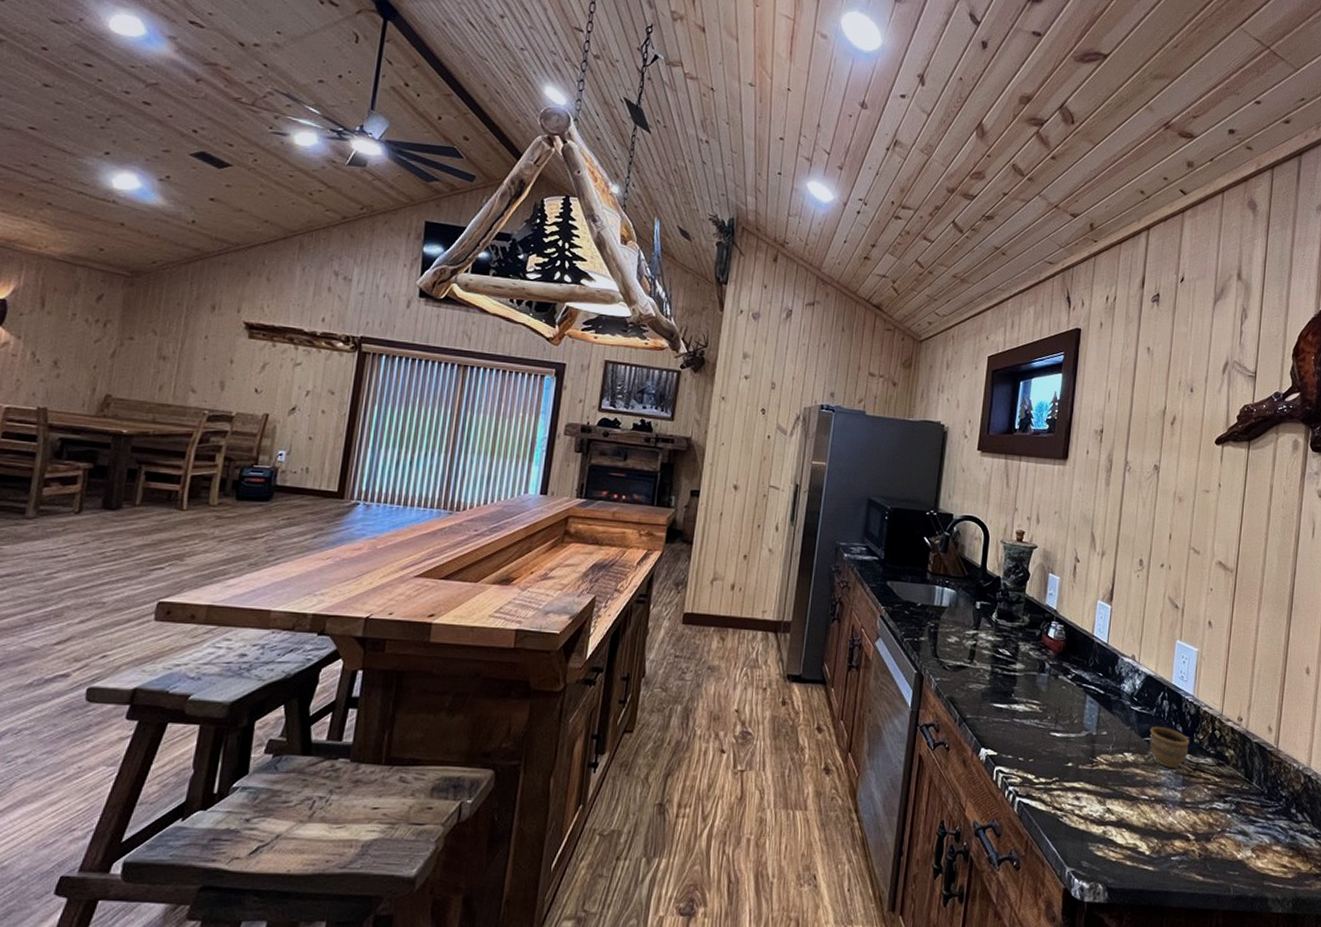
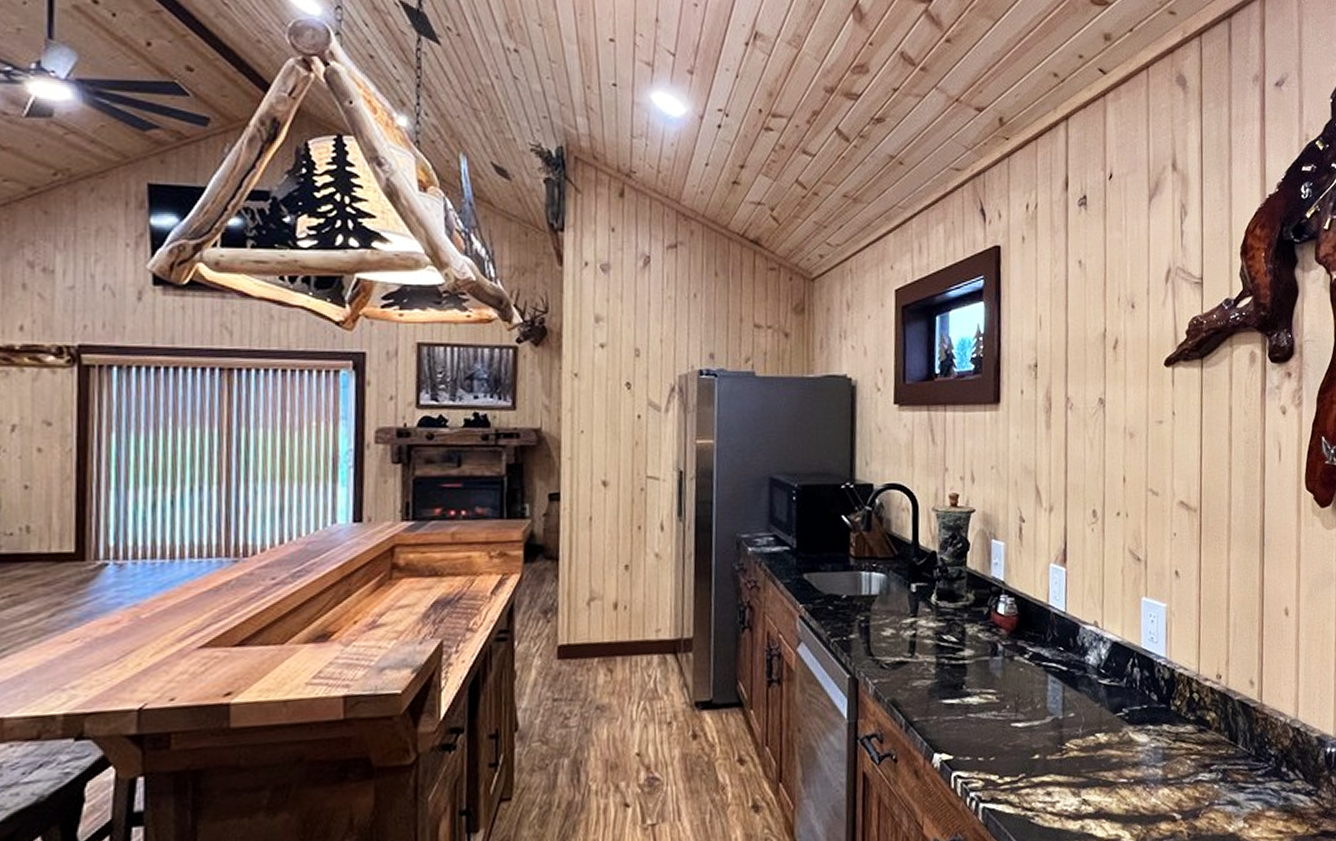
cup: present [1149,726,1190,769] -> none [1121,698,1167,744]

